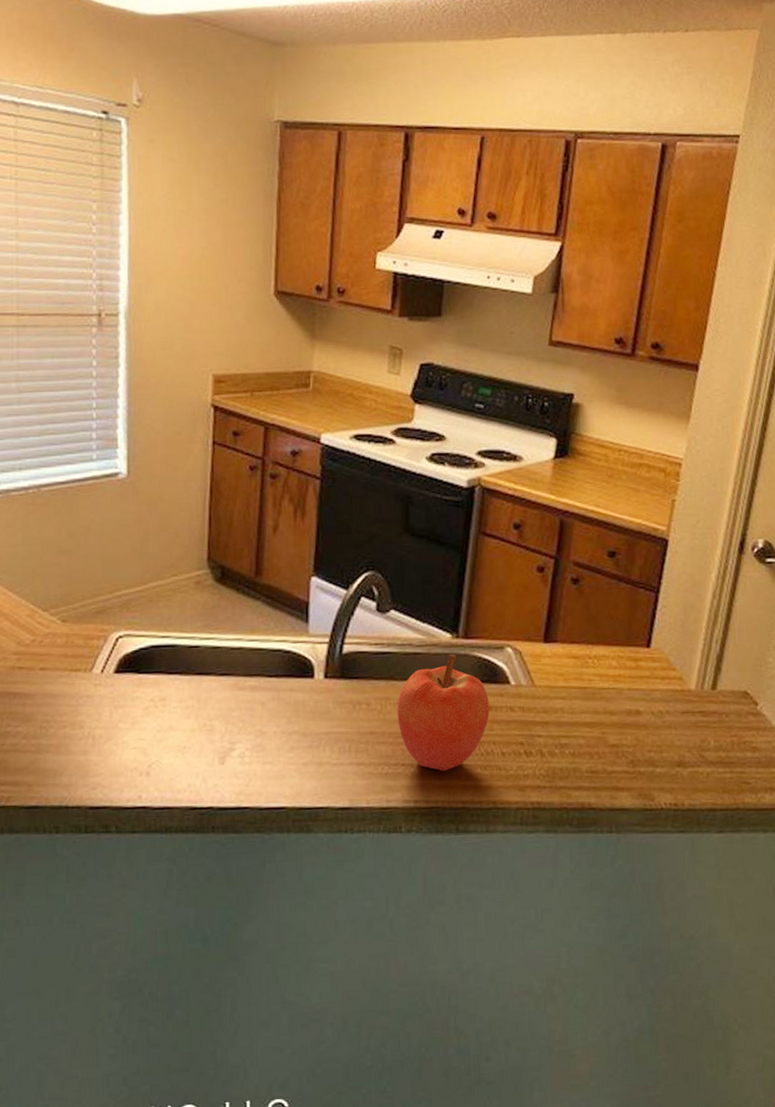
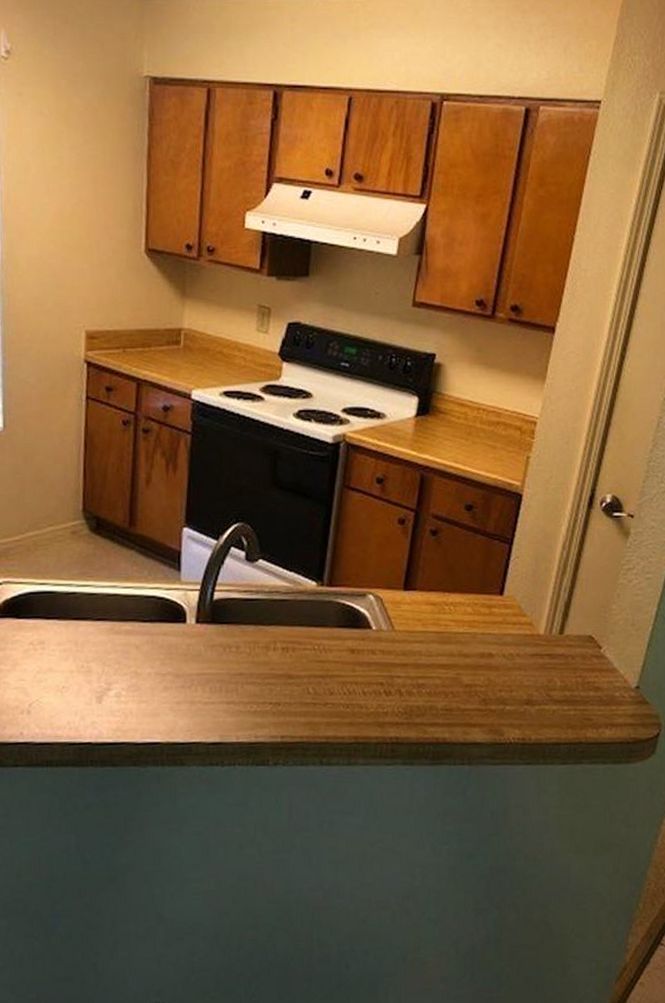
apple: present [397,653,489,772] -> none [265,600,352,710]

